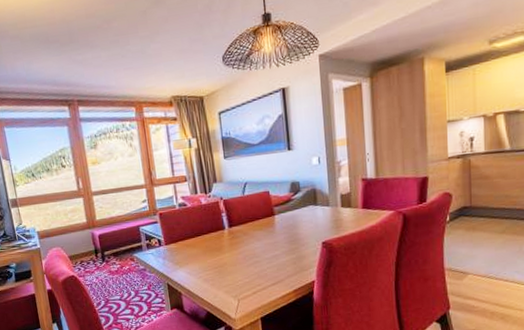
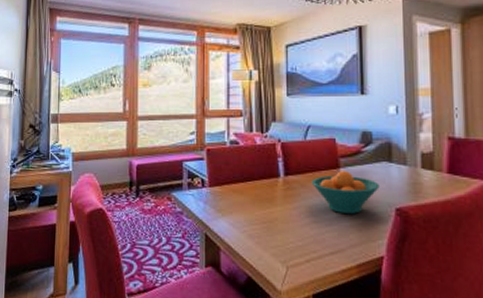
fruit bowl: none [252,216,308,252] -> present [311,170,380,214]

